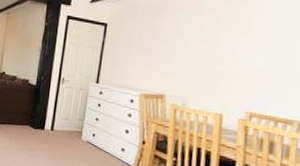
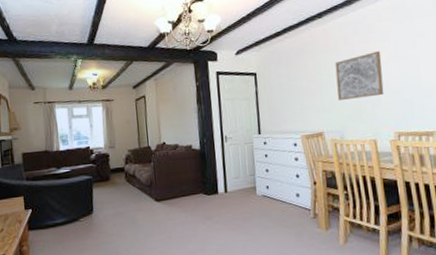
wall art: none [189,23,252,71] -> present [335,51,384,100]

